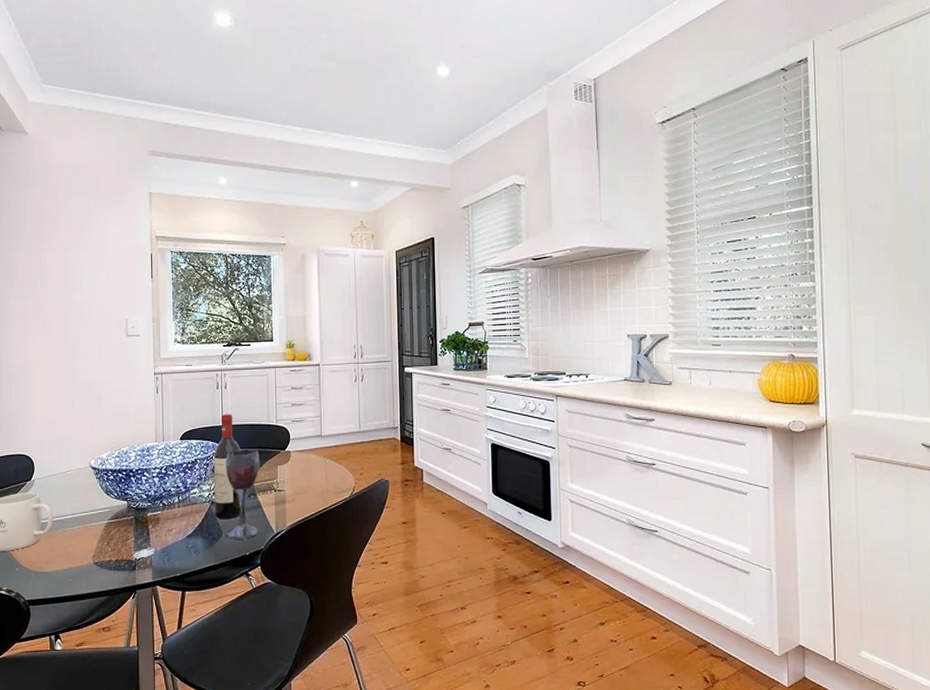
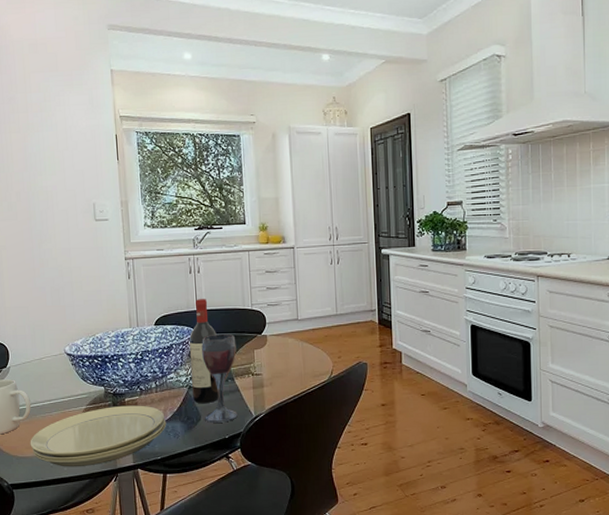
plate: none [49,520,188,583] -> present [30,405,167,467]

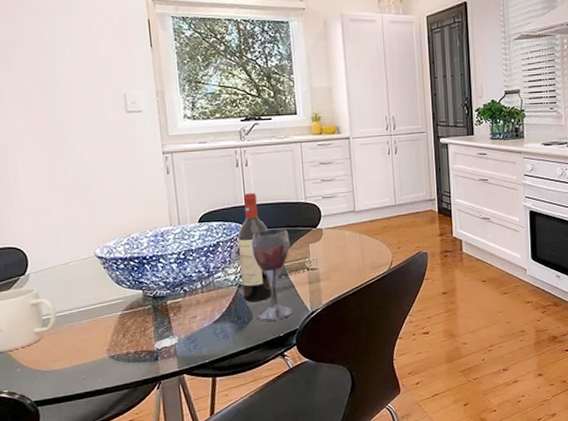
plate: present [30,405,167,467] -> none [56,307,215,378]

